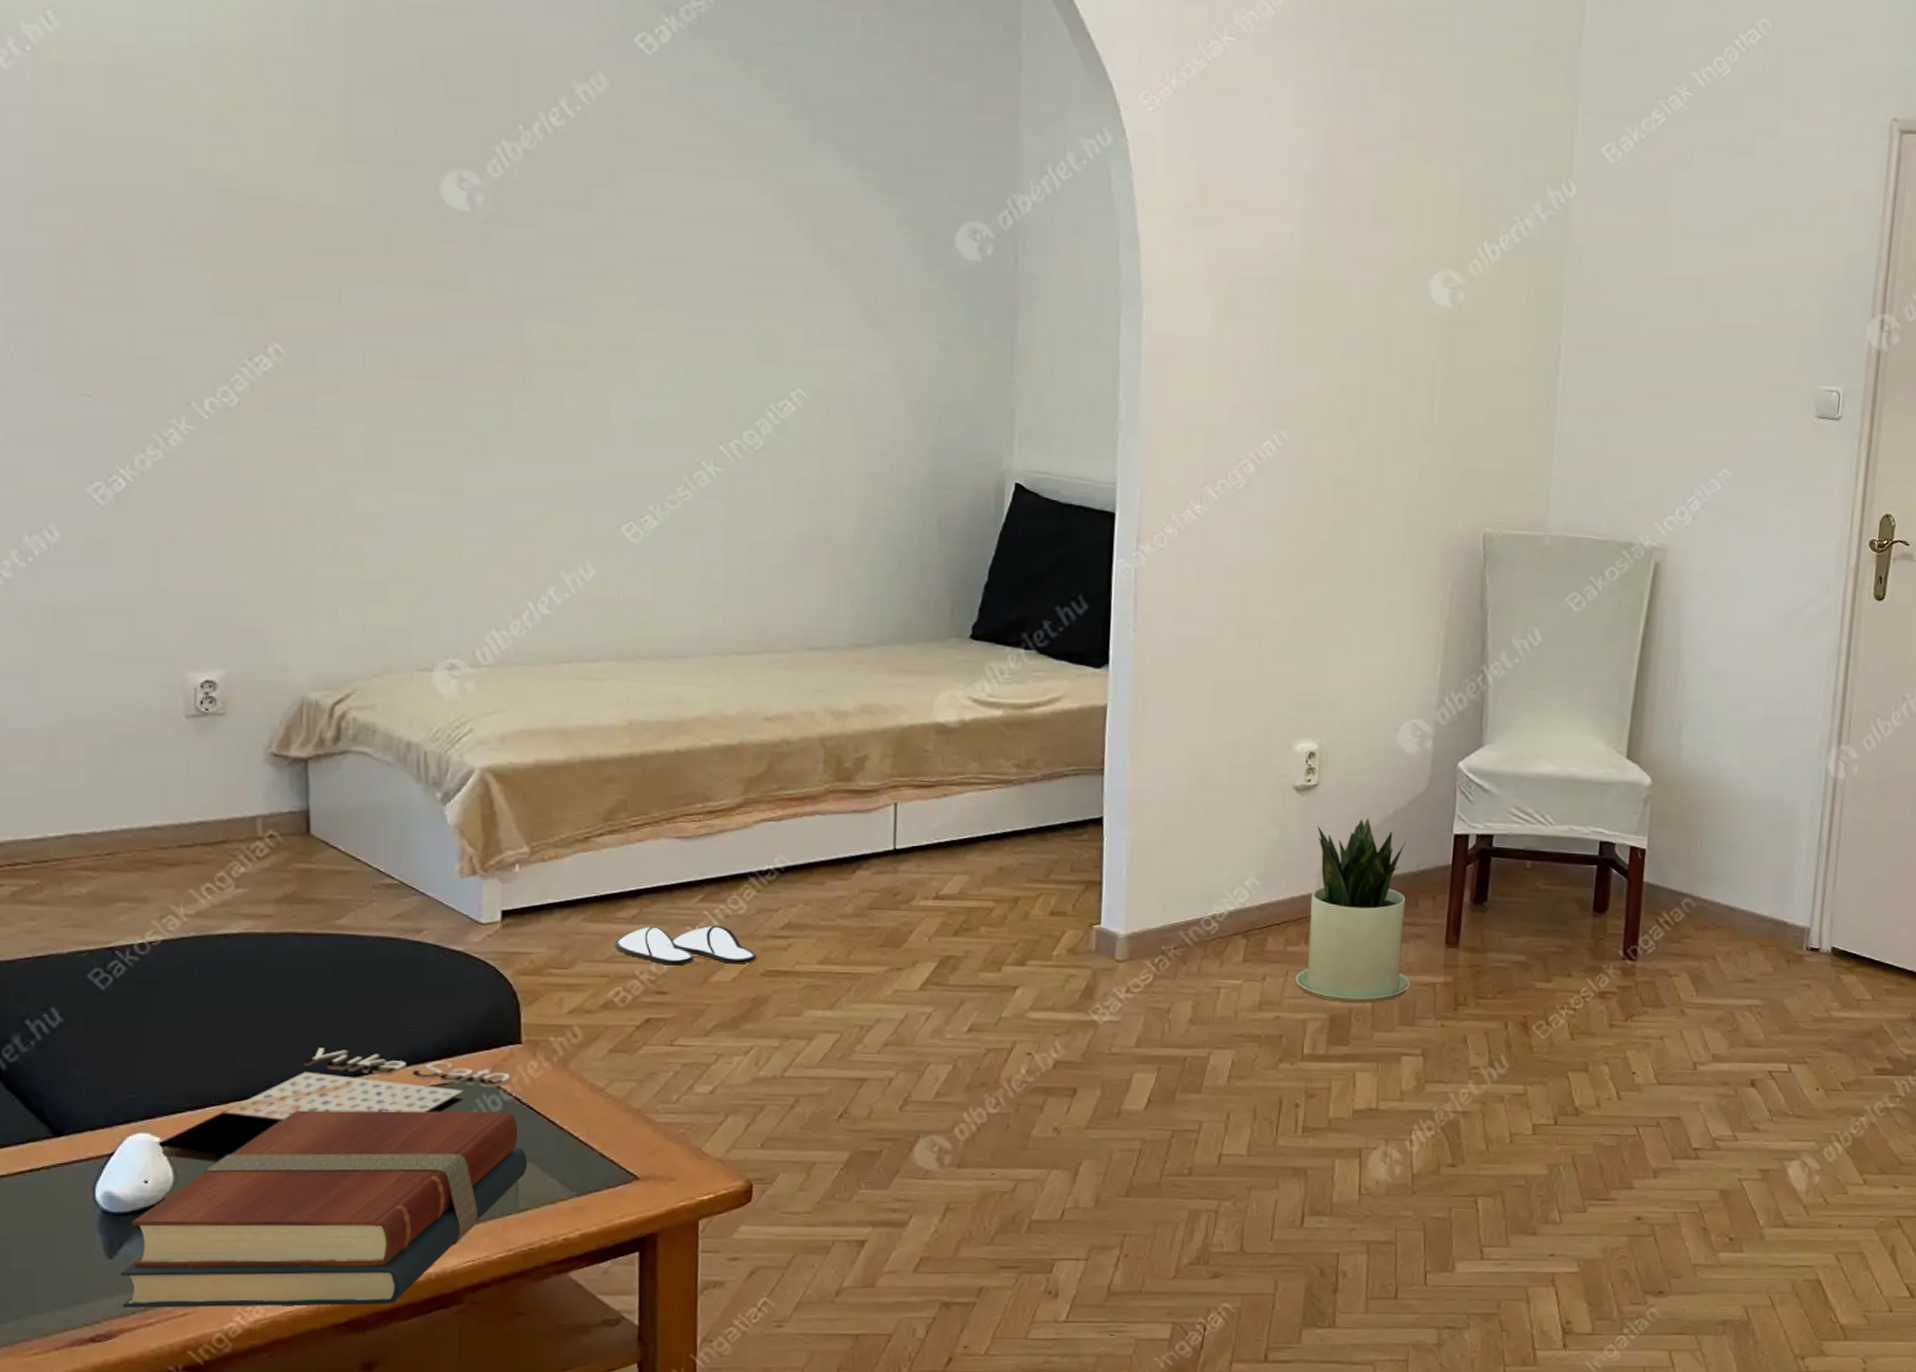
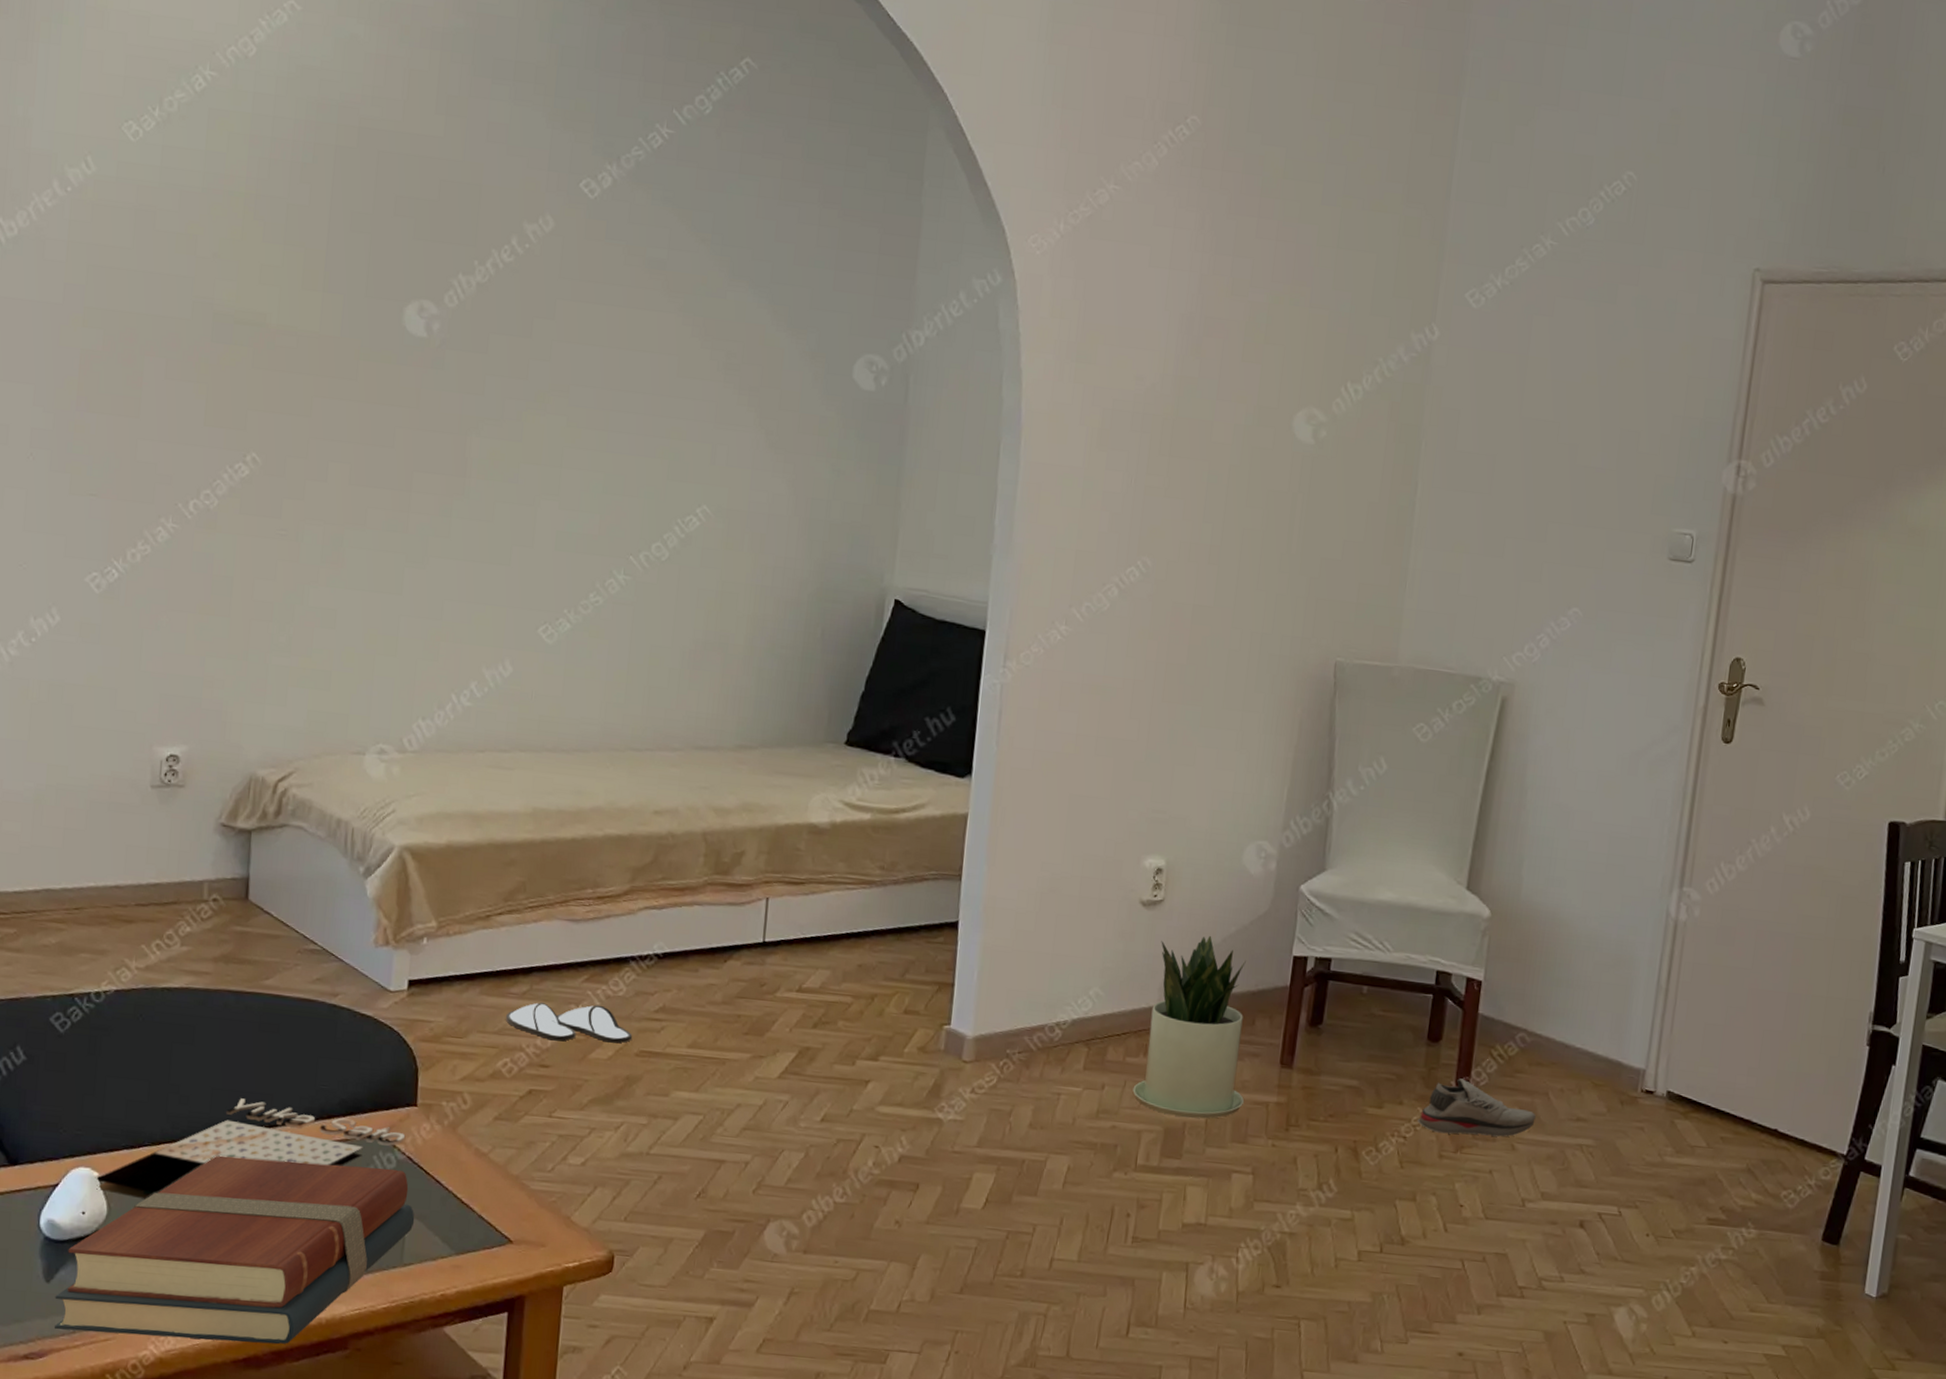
shoe: none [1586,947,1704,1003] -> present [1417,1078,1536,1137]

